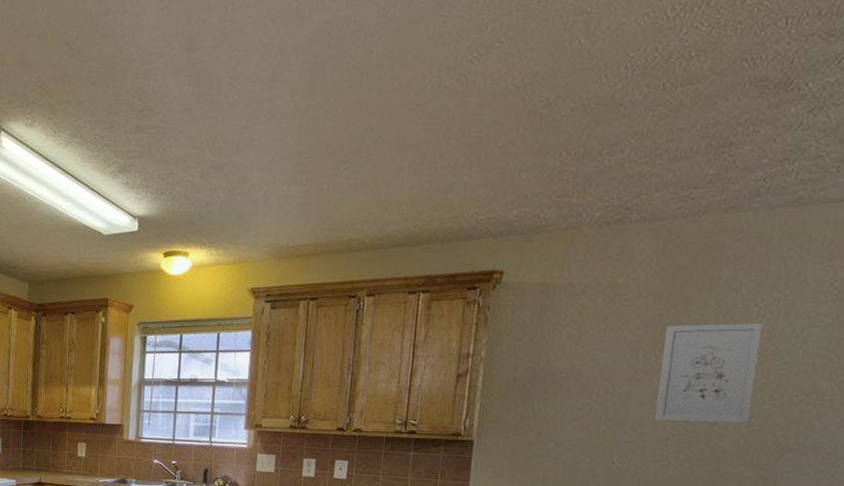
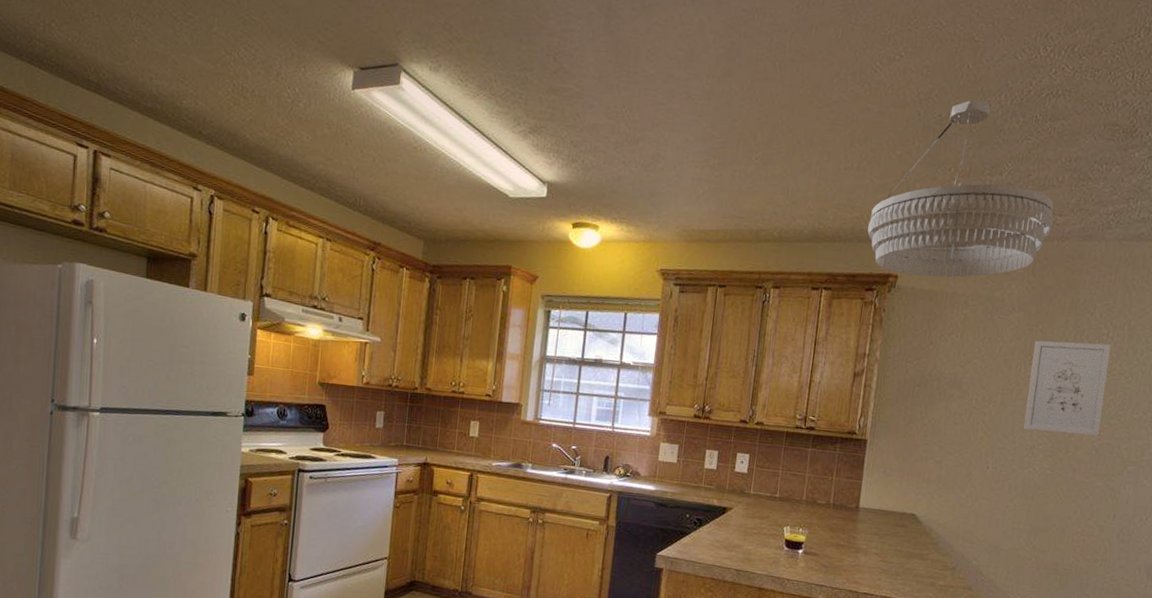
chandelier: none [468,76,688,269] -> present [867,100,1054,278]

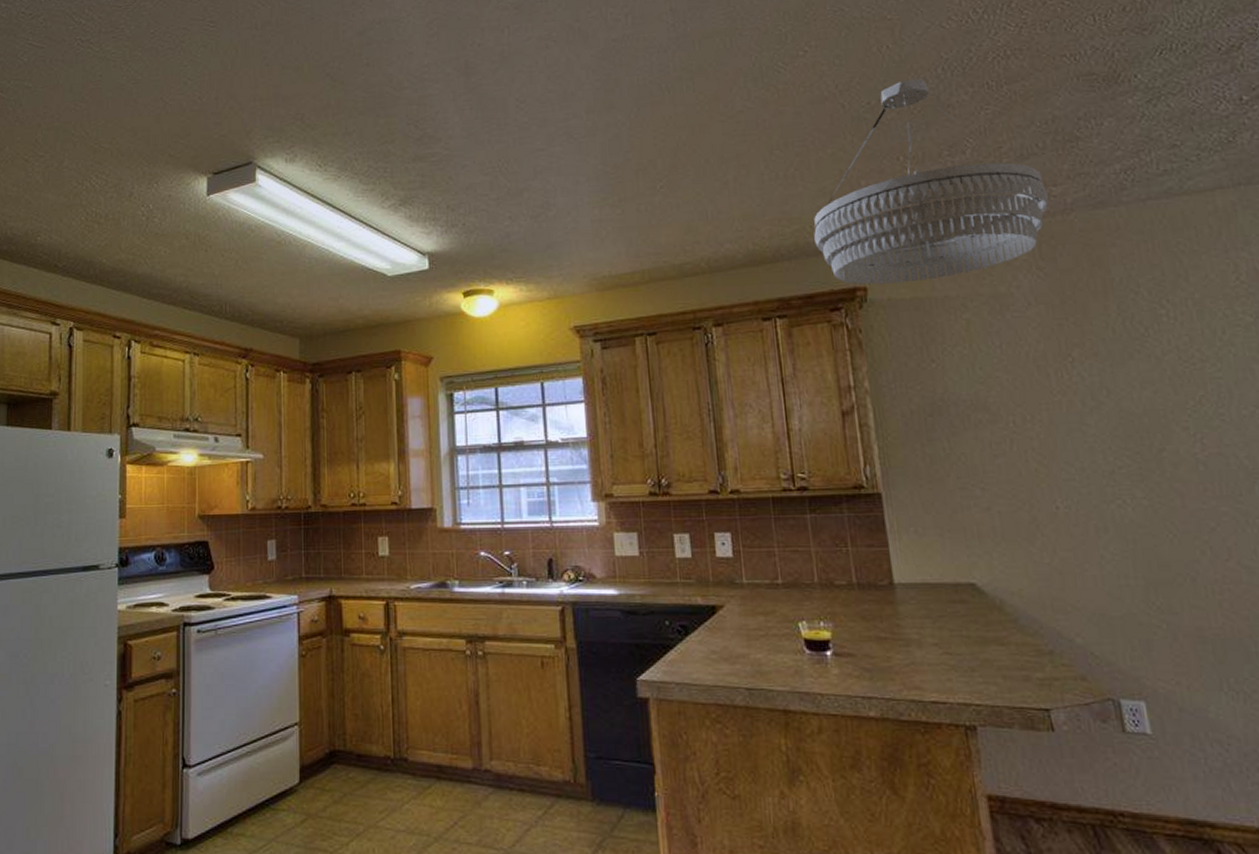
wall art: present [1023,340,1111,437] -> none [1070,327,1201,451]

